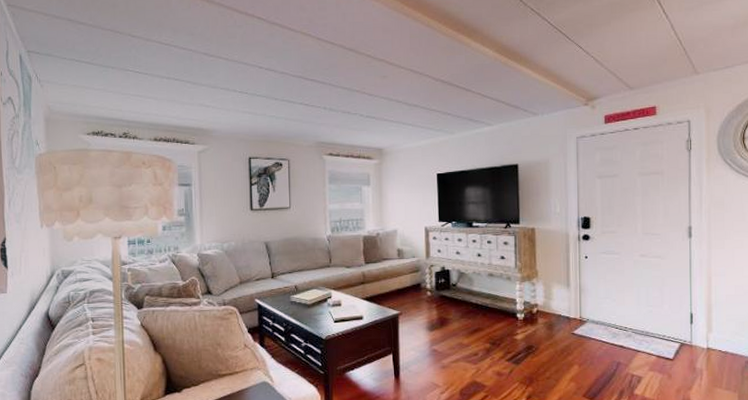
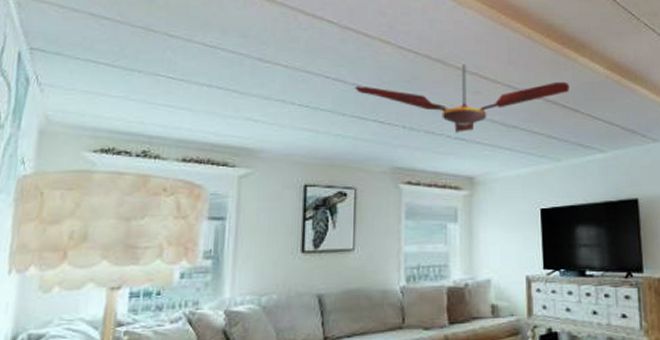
ceiling fan: none [283,52,463,113] -> present [354,64,570,134]

